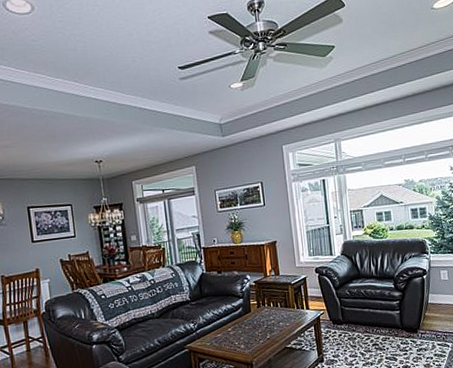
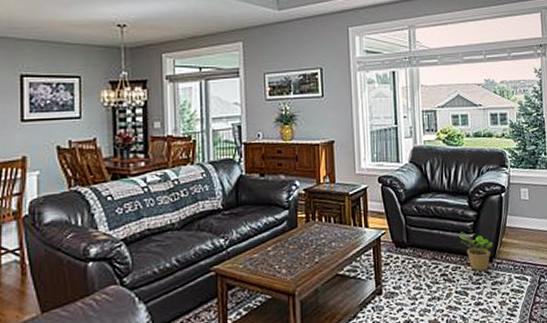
potted plant: none [386,309,417,340] -> present [458,232,492,271]

